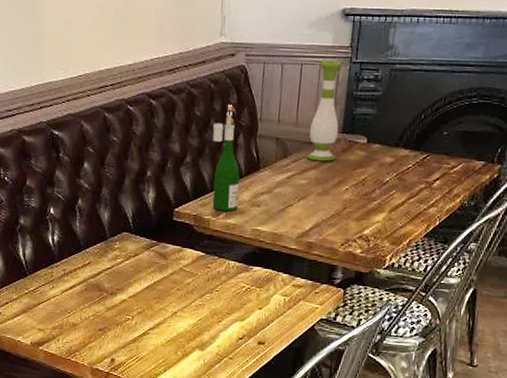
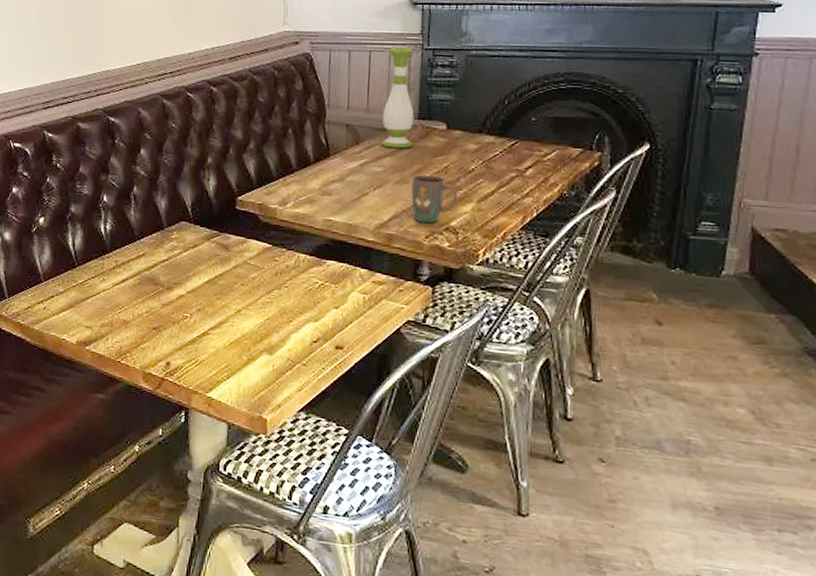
wine bottle: present [212,104,240,212] -> none [277,90,308,200]
mug: none [330,186,371,232] -> present [411,174,457,224]

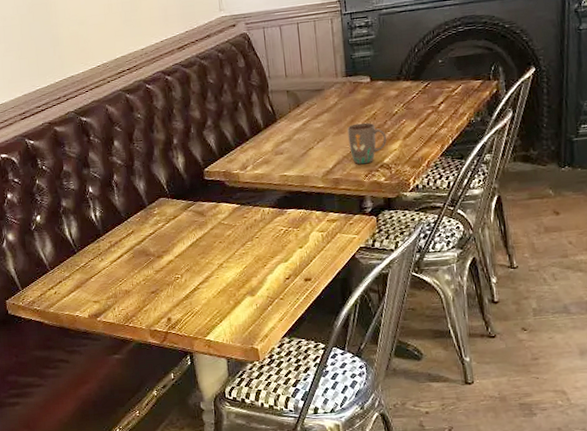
vase: present [380,47,415,149] -> none [314,15,345,106]

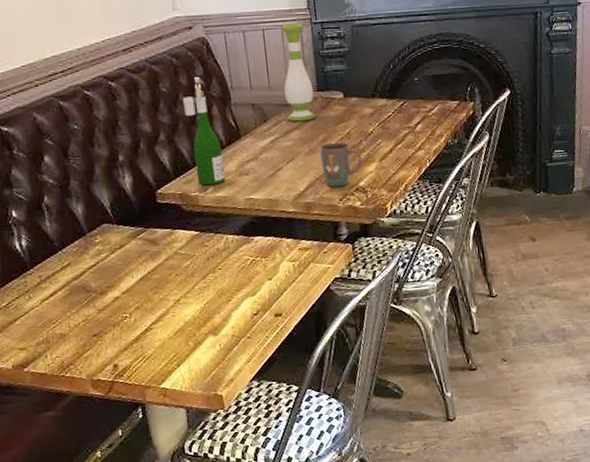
wine bottle: none [226,68,263,164] -> present [182,76,226,186]
vase: none [314,15,345,106] -> present [281,23,317,122]

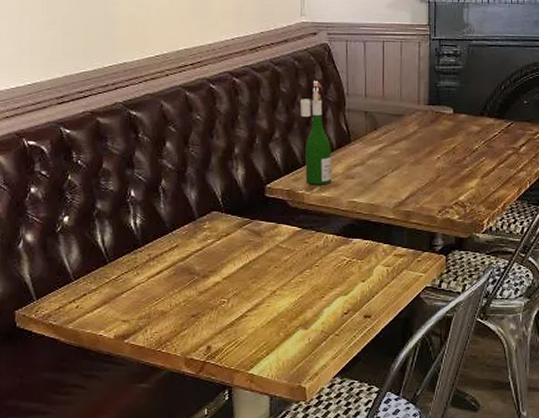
vase: present [281,23,317,122] -> none [396,37,425,133]
mug: present [320,142,362,188] -> none [425,155,464,199]

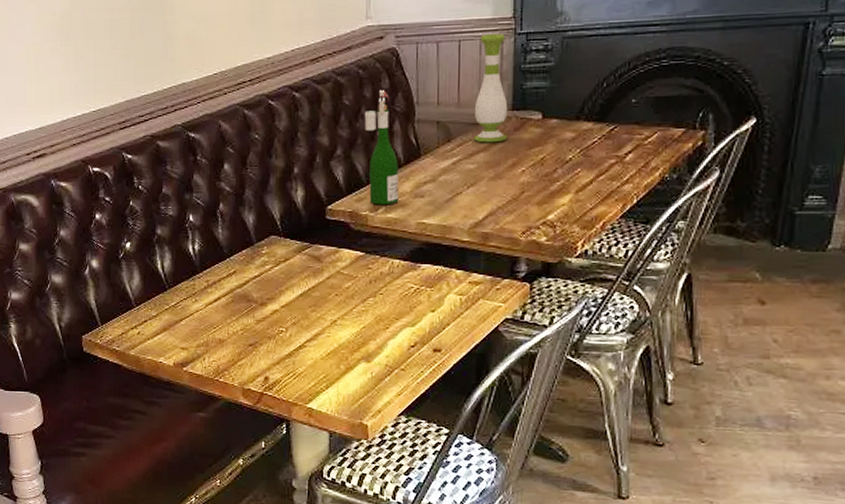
vase: none [396,37,425,133] -> present [473,33,508,143]

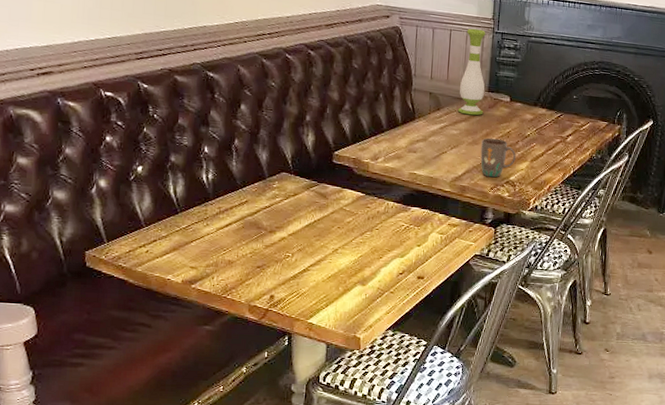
wine bottle: present [364,89,399,205] -> none [370,59,397,156]
mug: none [506,168,554,219] -> present [480,137,516,178]

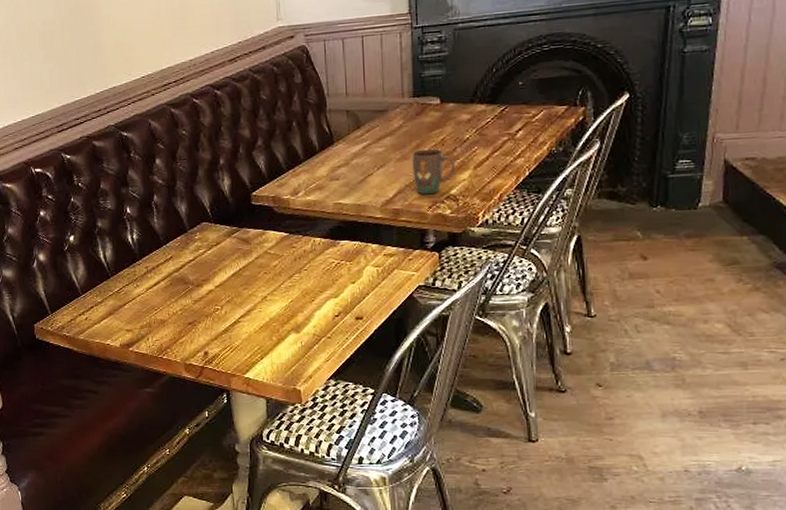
vase: present [457,28,486,116] -> none [380,28,411,128]

